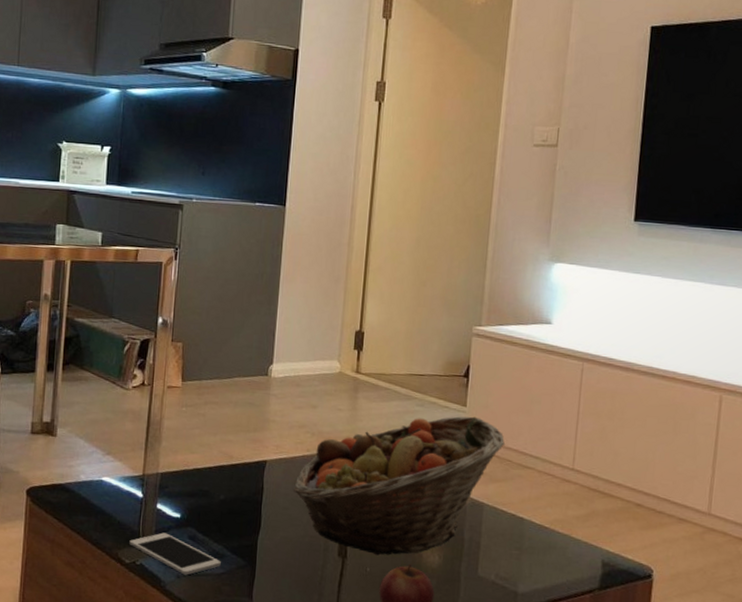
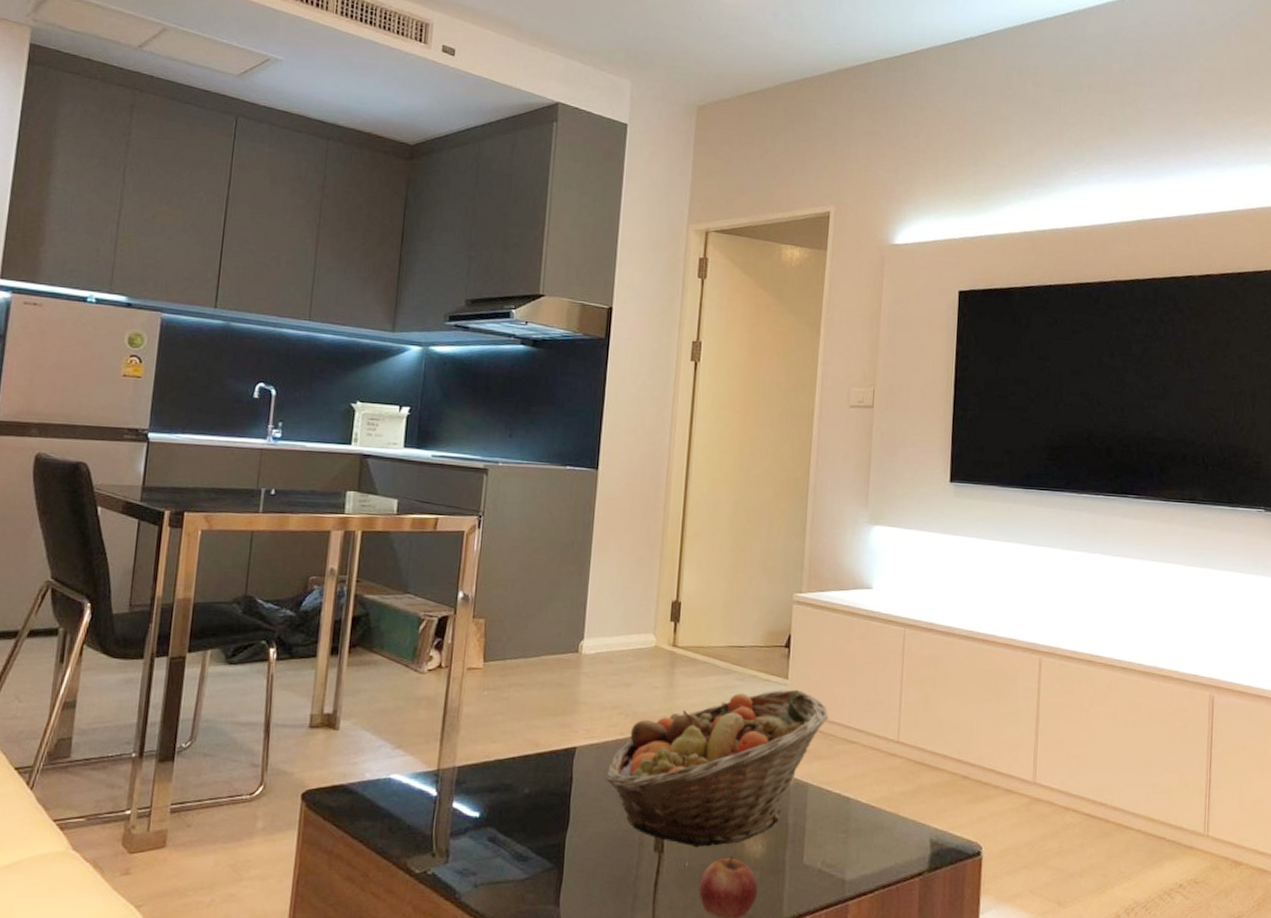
cell phone: present [129,532,221,575] -> none [420,835,524,884]

